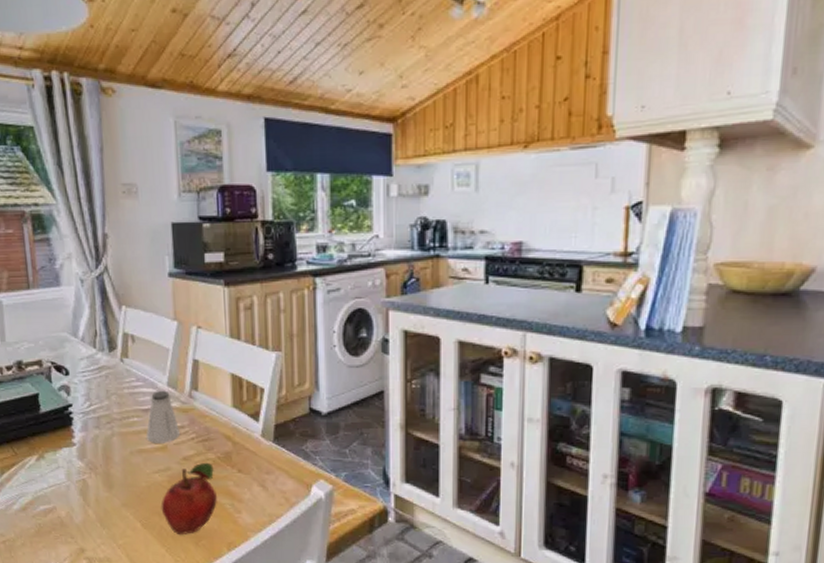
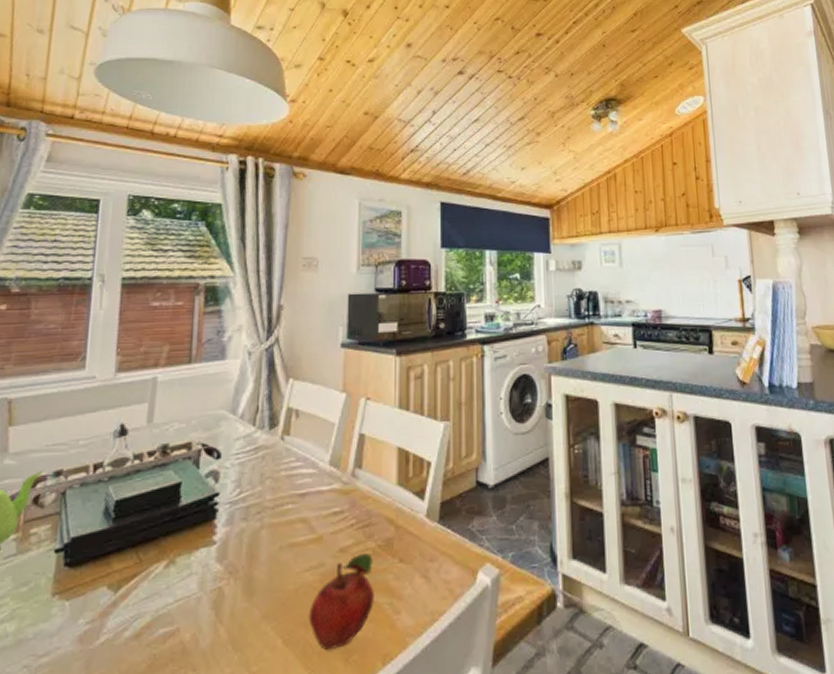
saltshaker: present [145,390,180,443] -> none [299,470,338,534]

